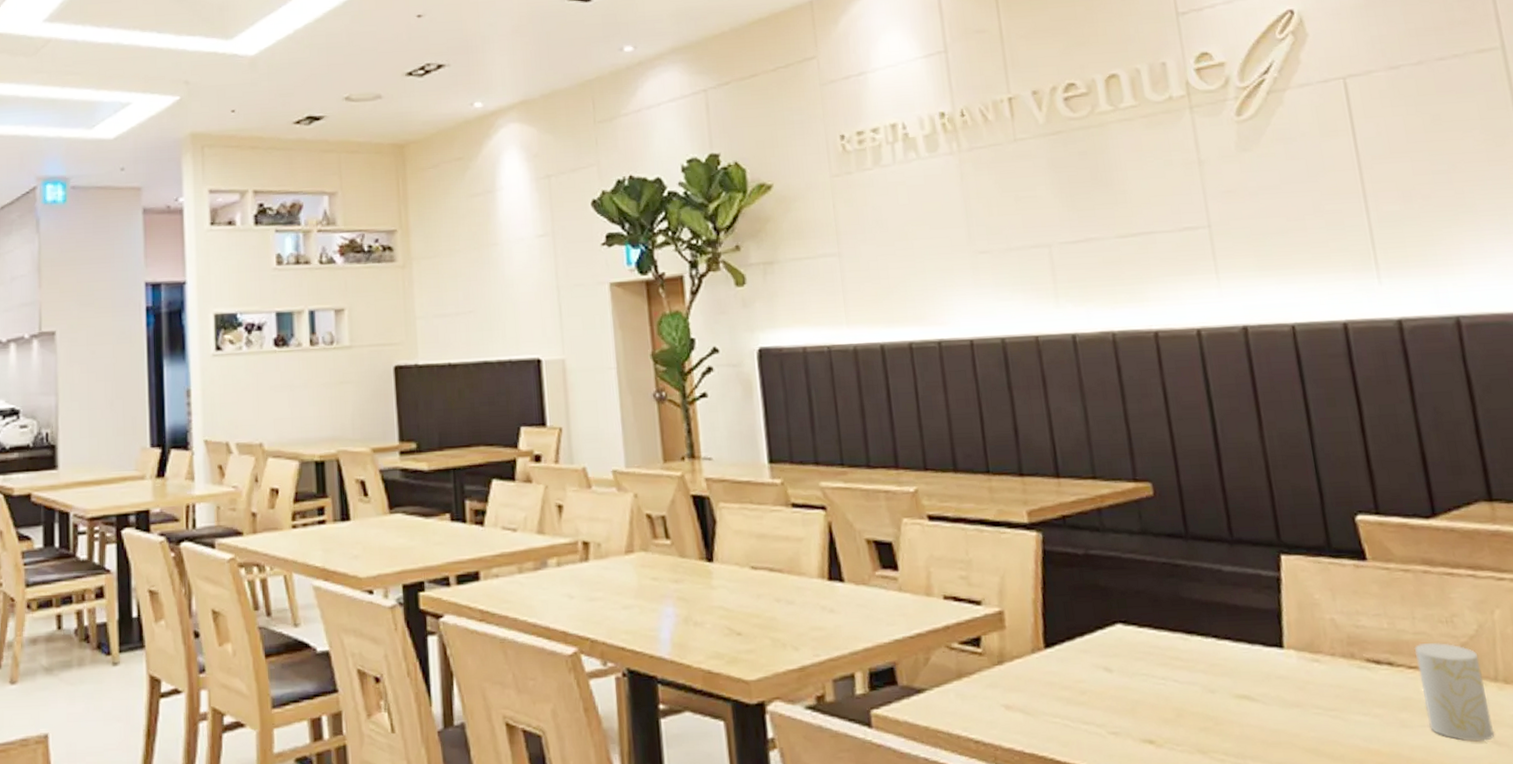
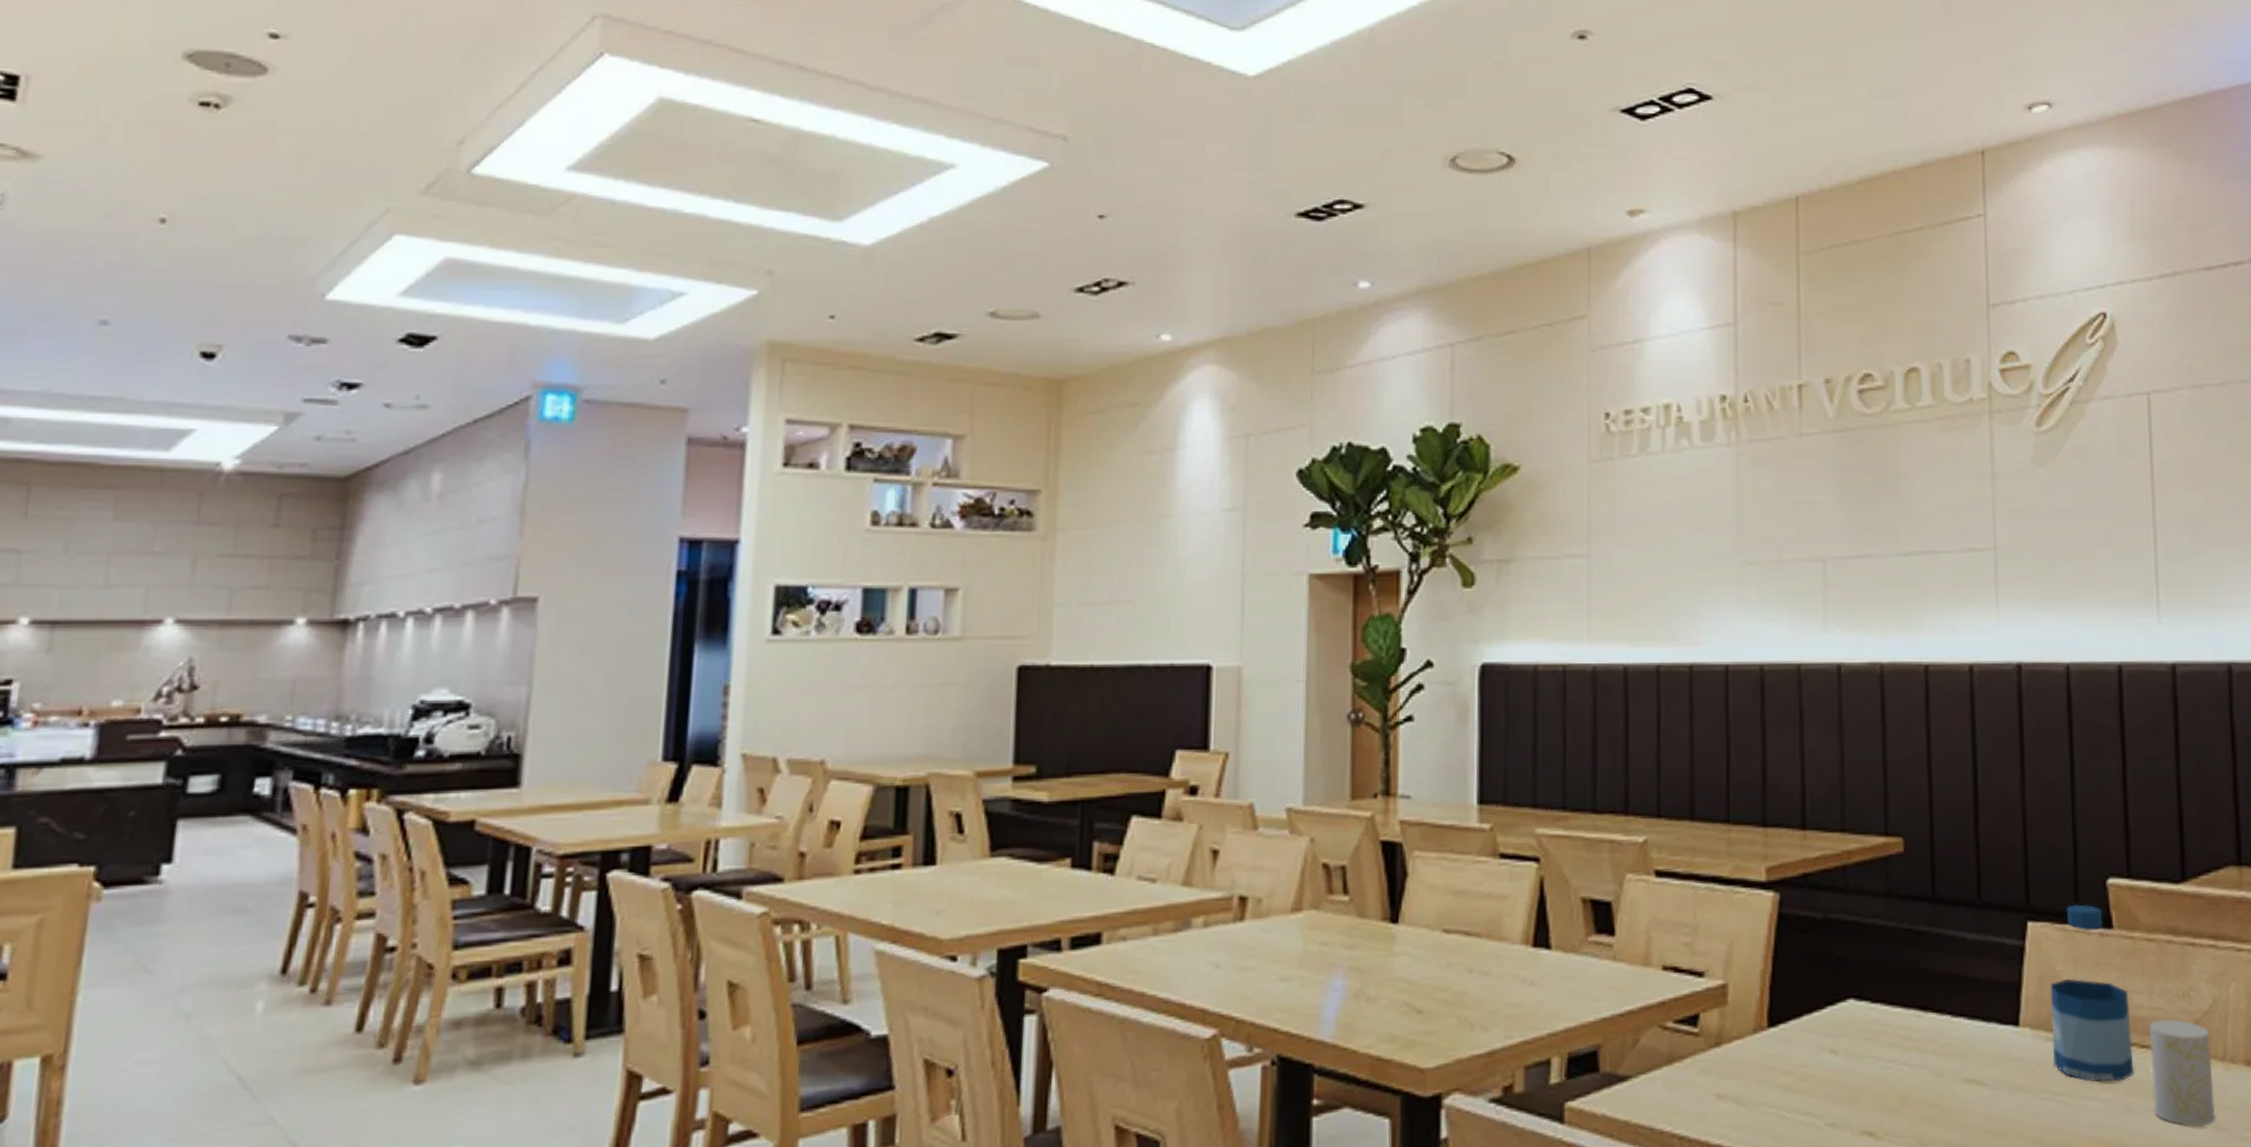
bottle: none [1310,539,1405,699] -> present [2050,904,2134,1082]

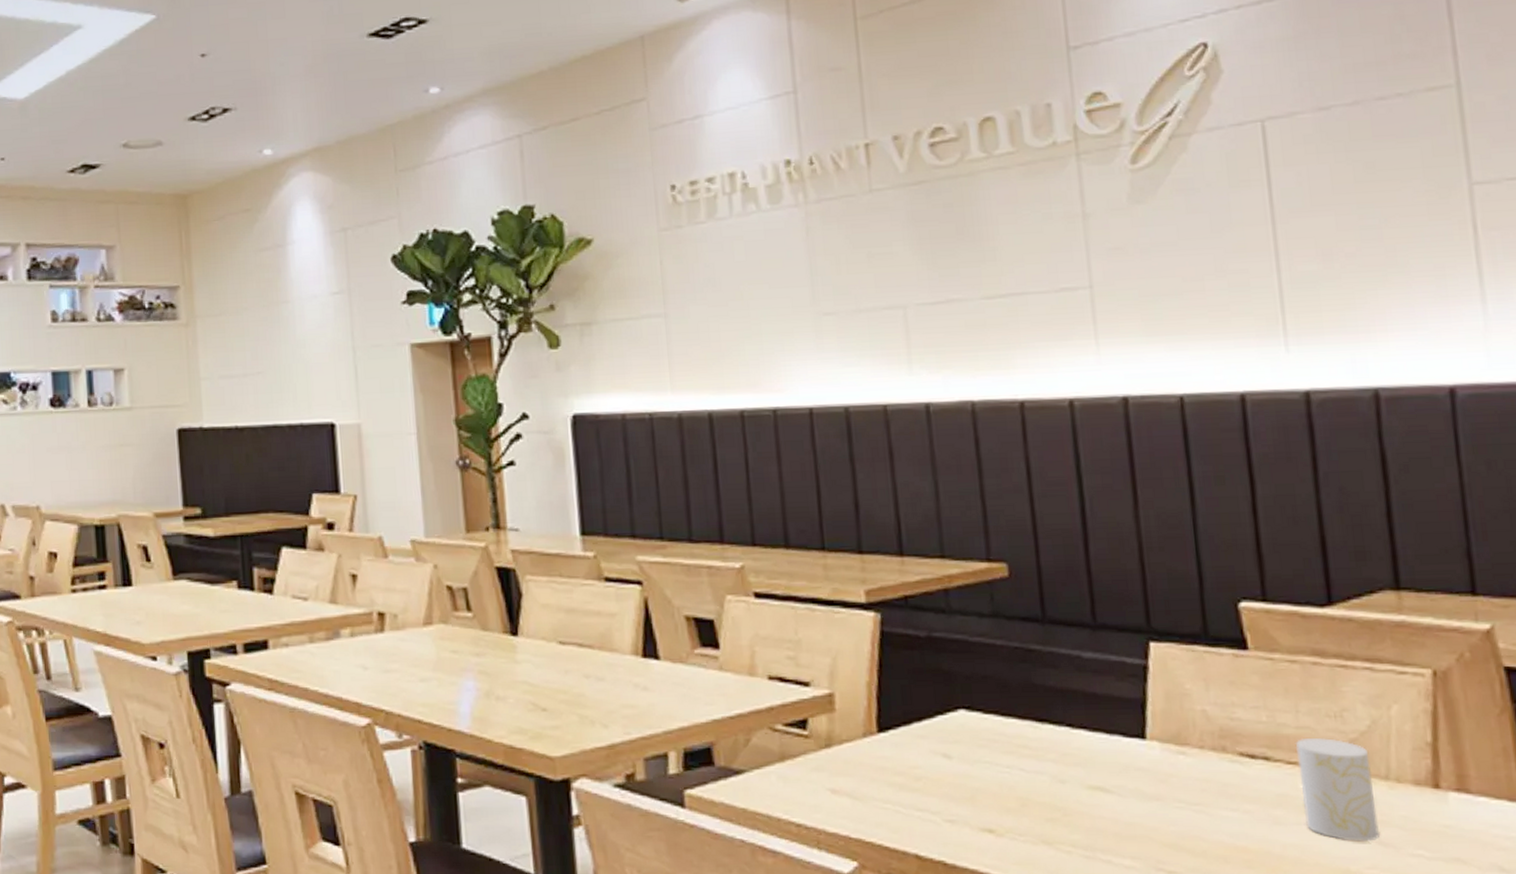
bottle: present [2050,904,2134,1082] -> none [1178,626,1281,795]

